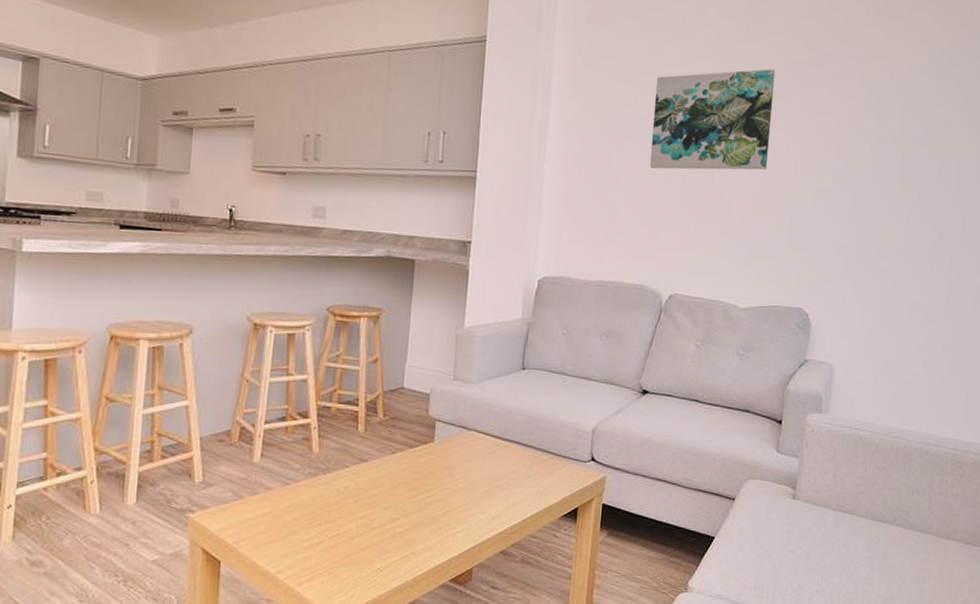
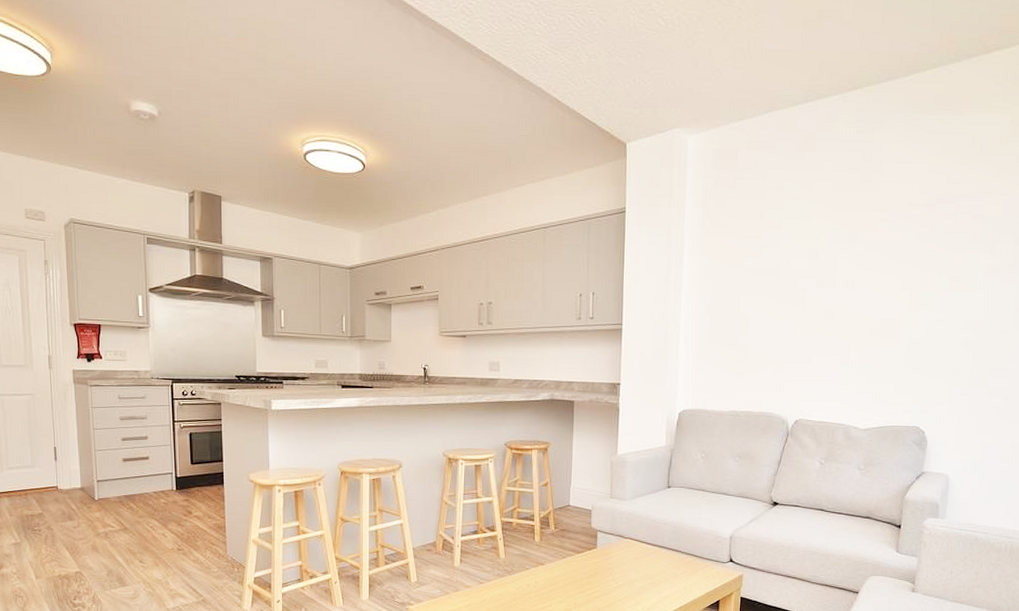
wall art: present [649,68,775,170] -> none [773,213,890,311]

